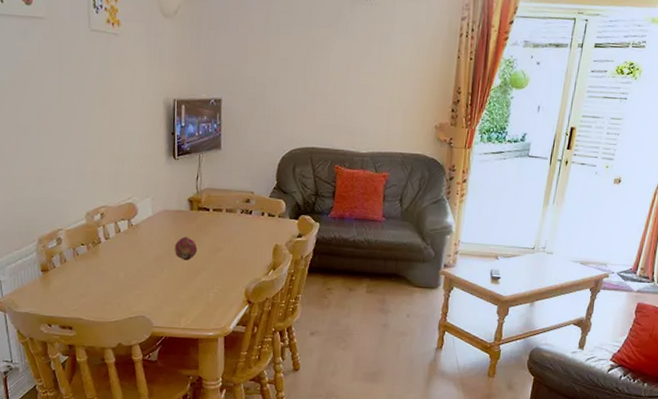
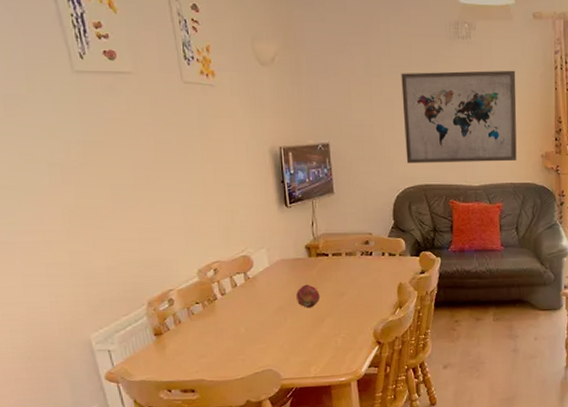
wall art: none [295,32,418,130] -> present [401,70,517,163]

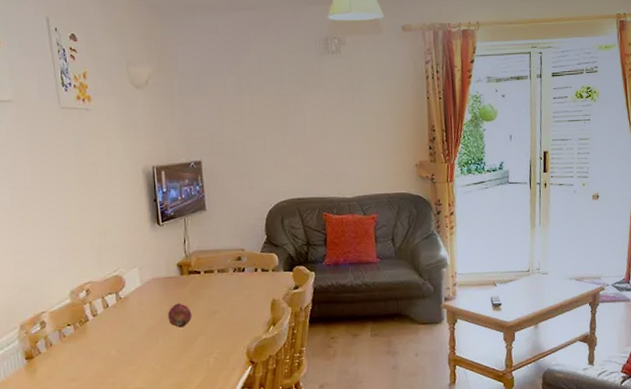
wall art: present [401,70,517,163] -> none [272,81,391,178]

